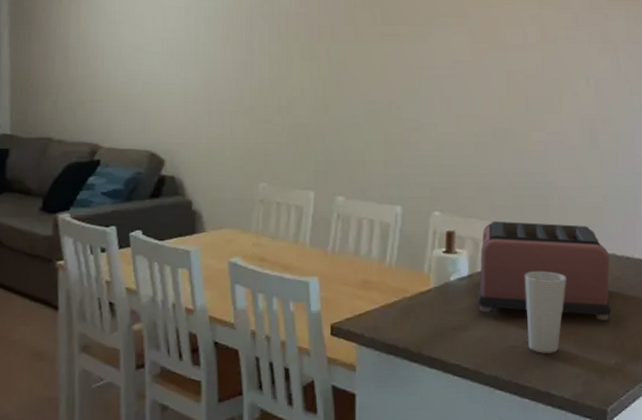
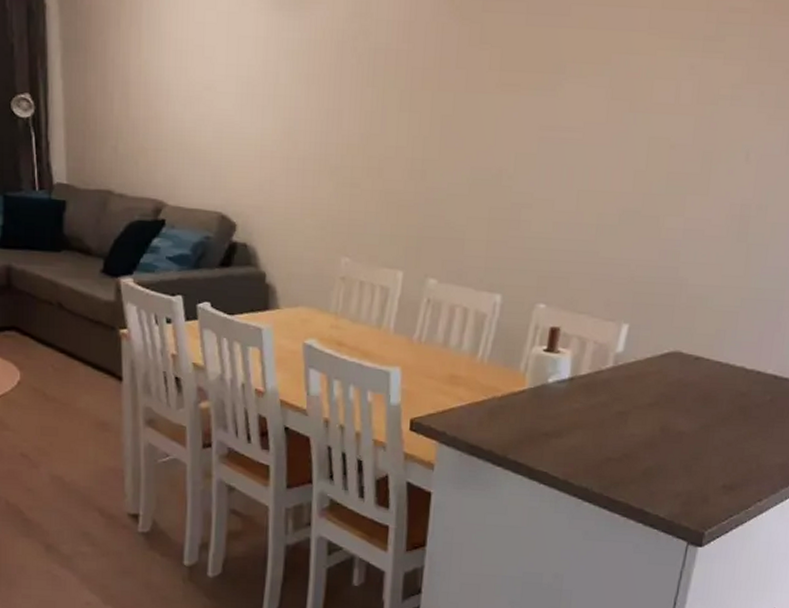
toaster: present [478,220,611,321] -> none [576,319,737,440]
cup: present [525,271,567,354] -> none [626,379,682,470]

